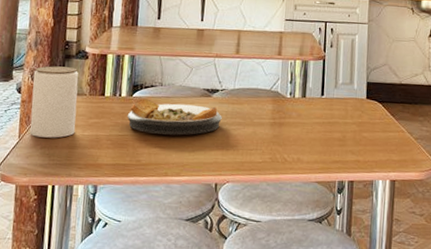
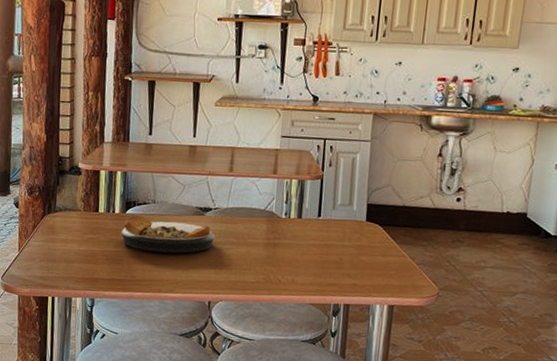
jar: present [30,66,79,138] -> none [28,181,73,252]

